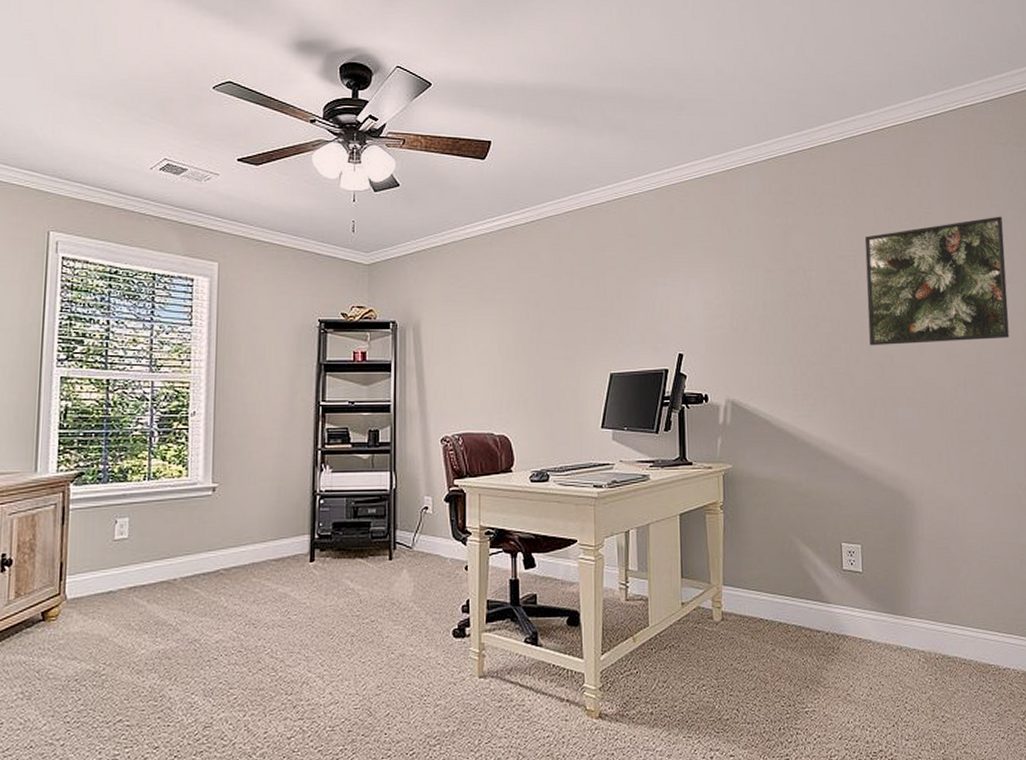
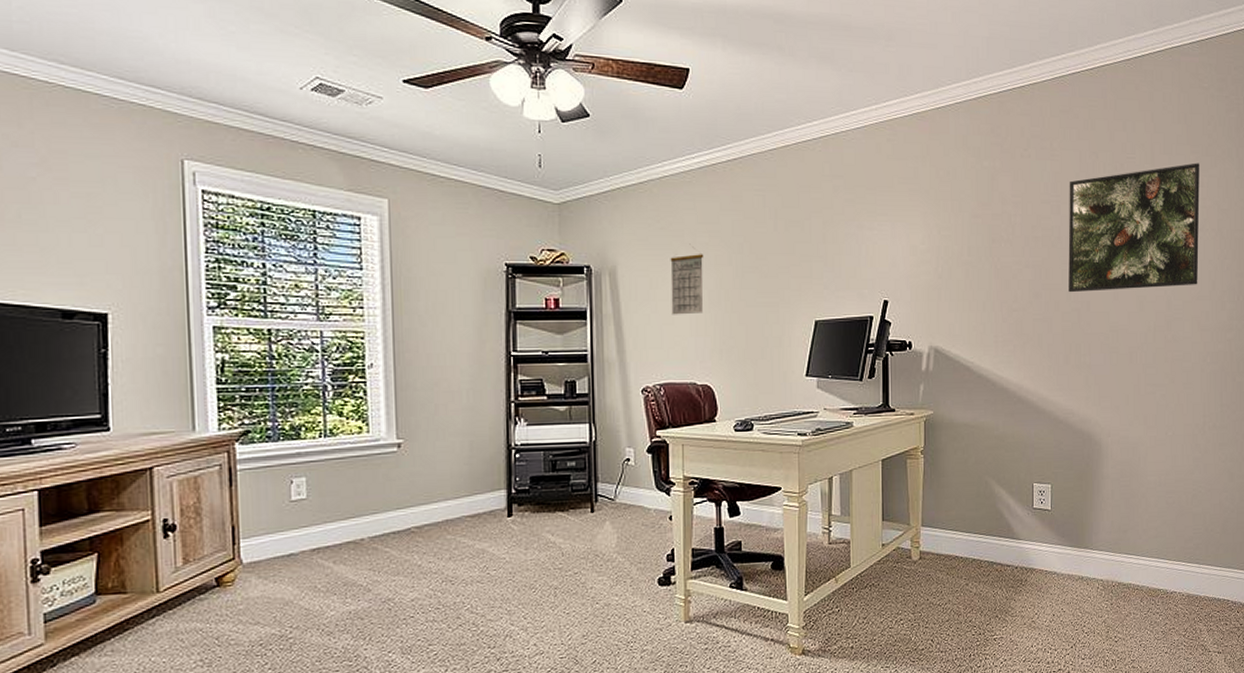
calendar: none [470,300,503,368] -> present [670,243,704,315]

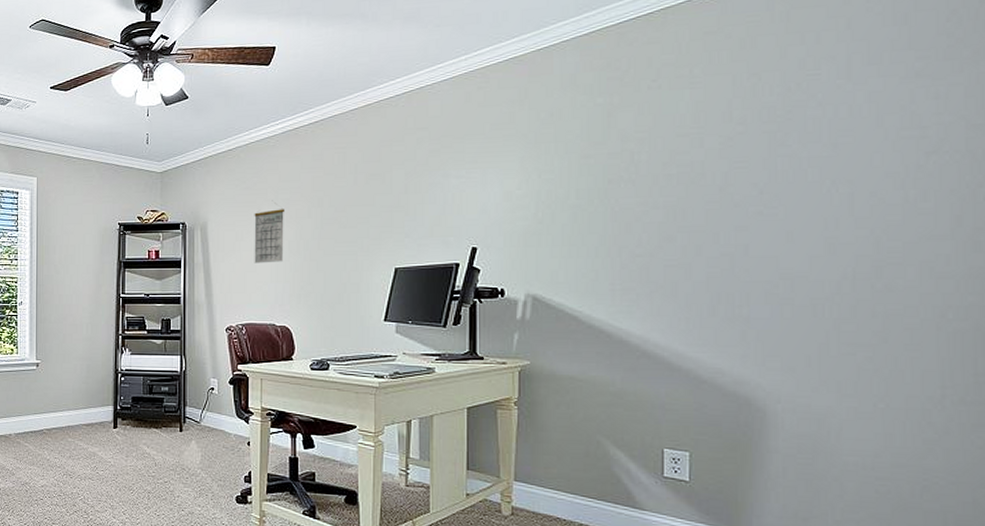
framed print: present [1068,163,1200,293] -> none [715,70,932,235]

